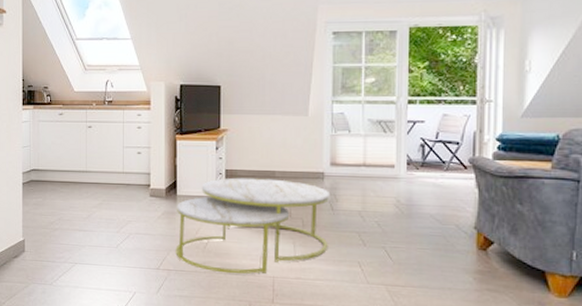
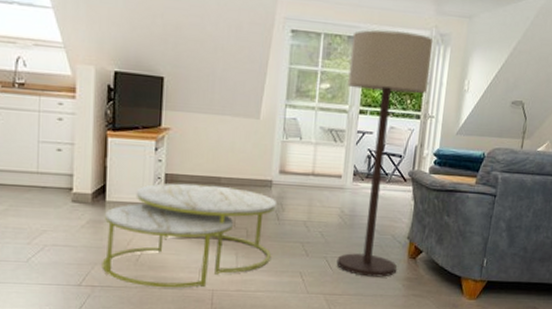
floor lamp: none [393,20,484,270] -> present [336,30,434,277]

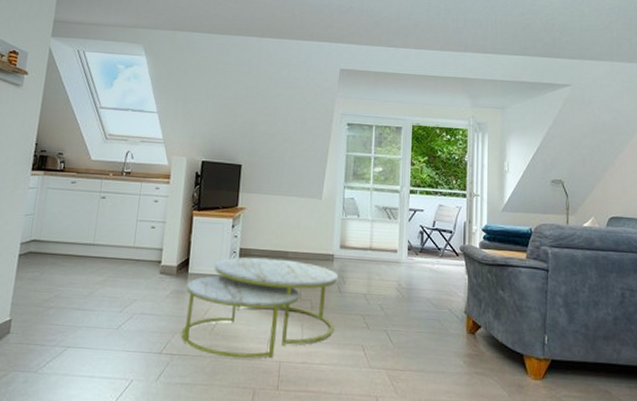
floor lamp: present [336,30,434,277] -> none [397,121,472,353]

